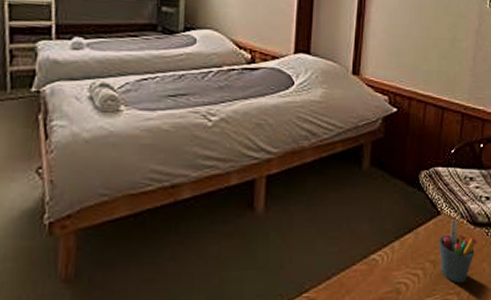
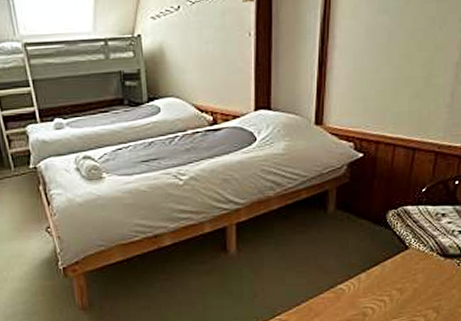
pen holder: present [439,220,477,283] -> none [406,253,447,307]

